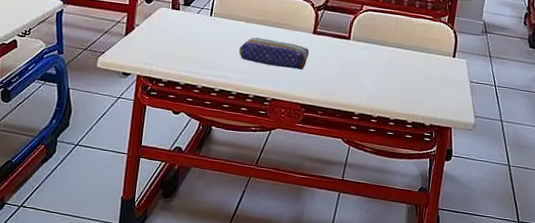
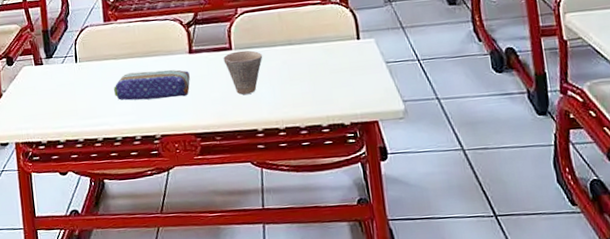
cup: none [340,42,375,81] -> present [223,50,263,95]

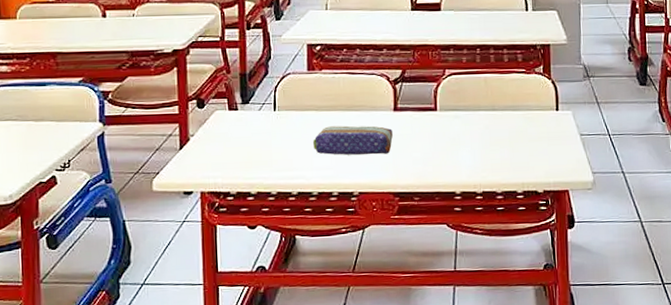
cup: present [223,50,263,95] -> none [427,112,467,156]

